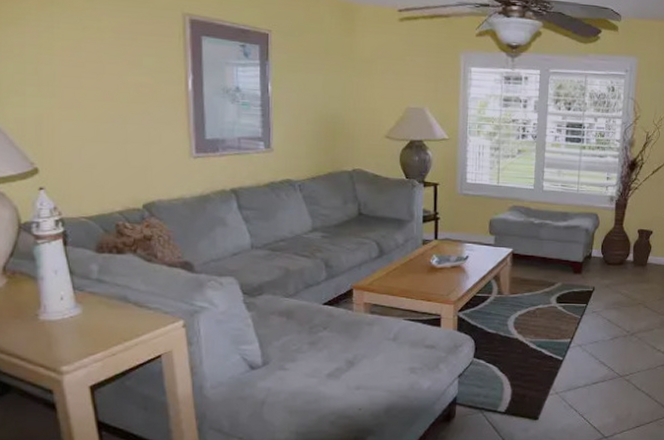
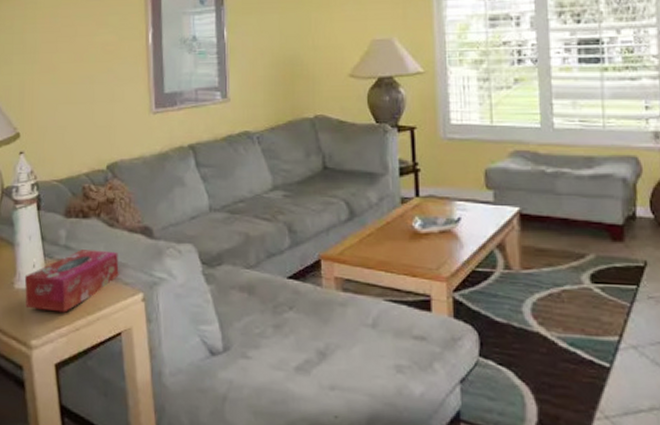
tissue box: none [51,283,158,340] -> present [24,250,119,313]

